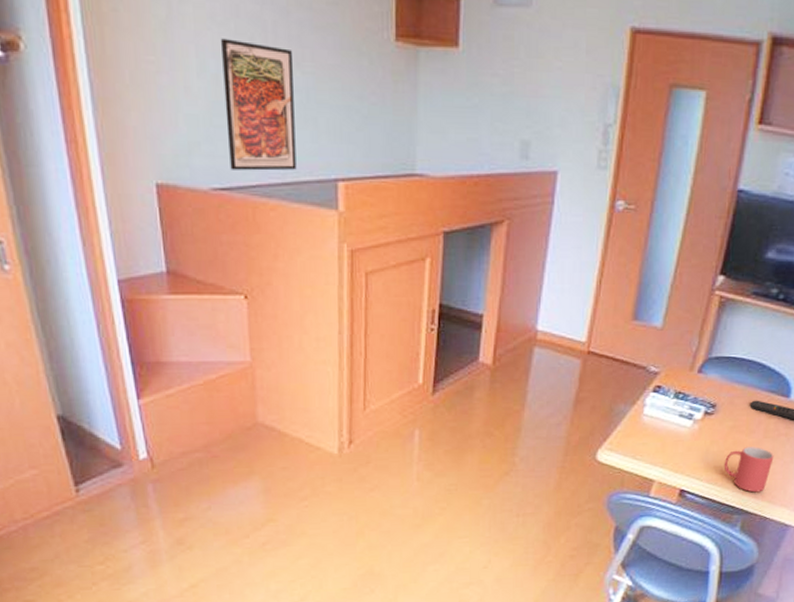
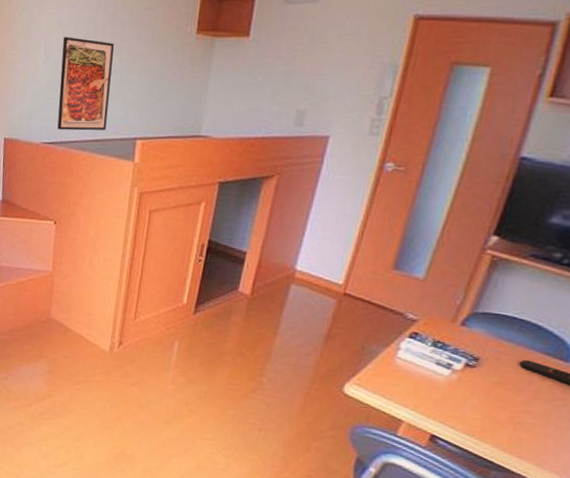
mug: present [723,447,774,493] -> none [483,405,546,453]

